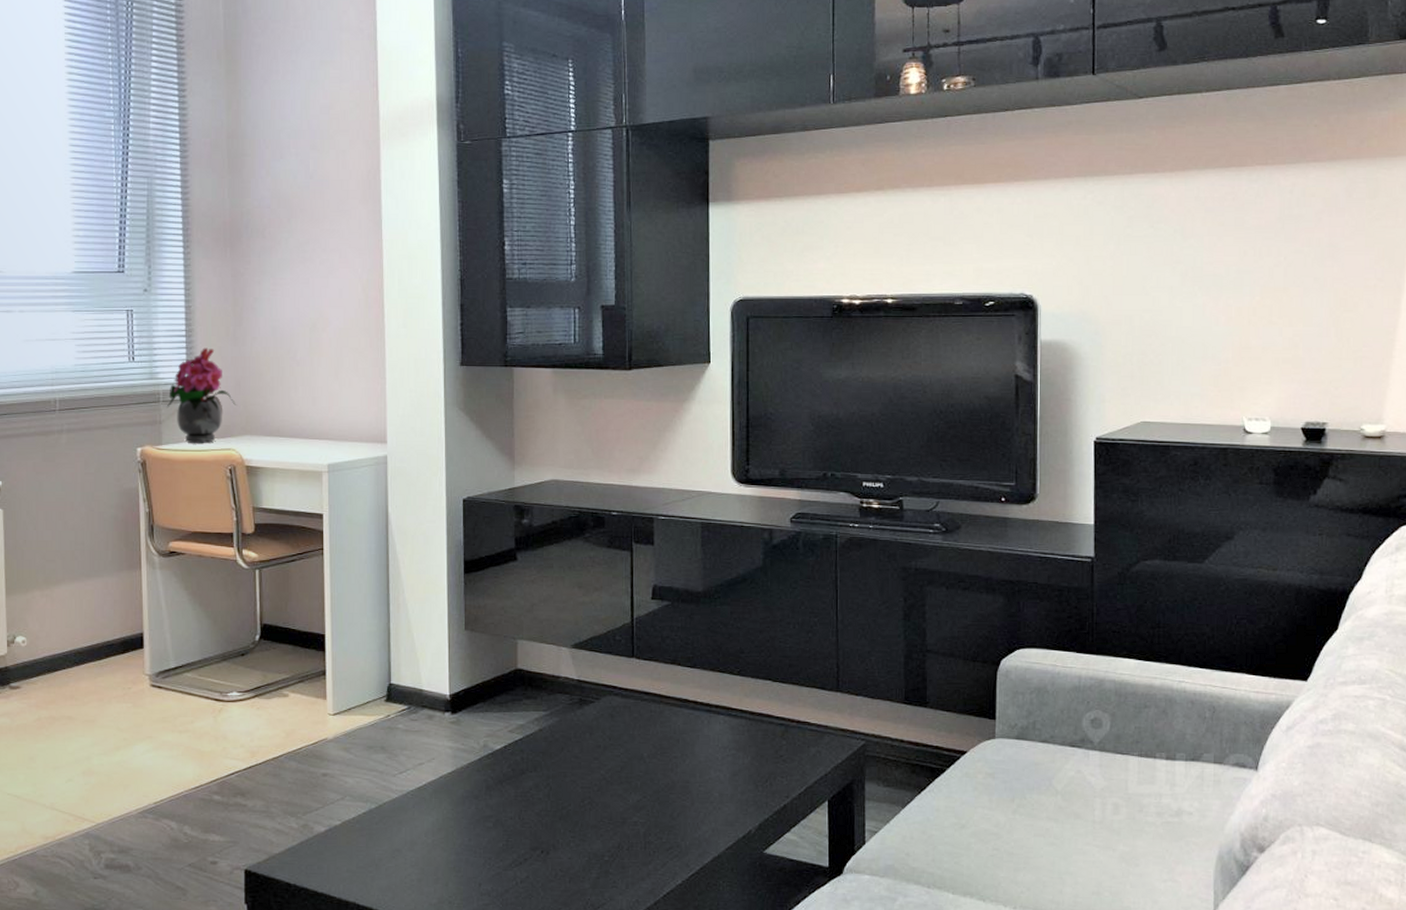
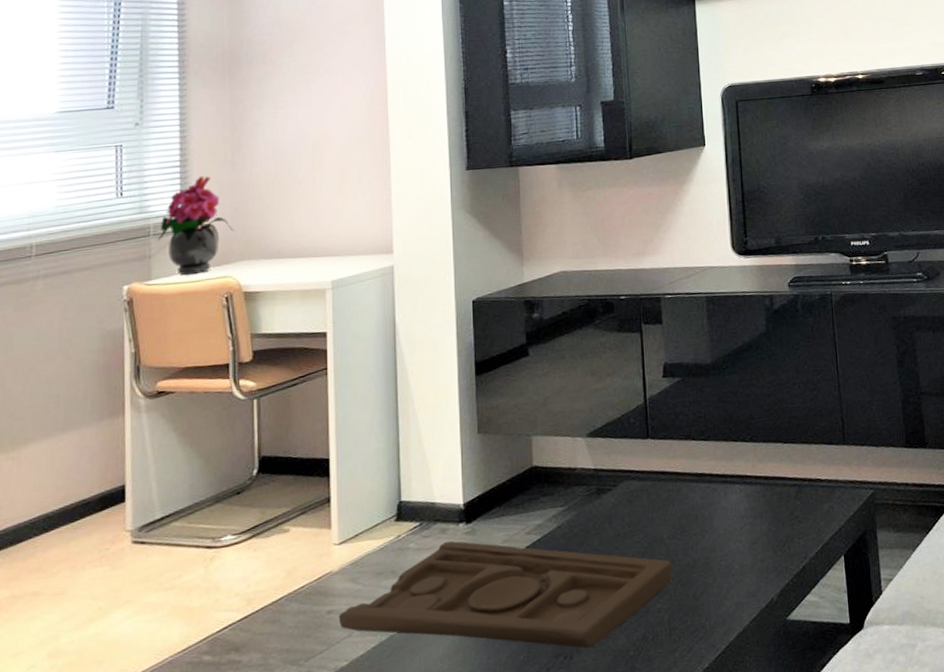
decorative tray: none [332,727,650,847] -> present [338,540,672,649]

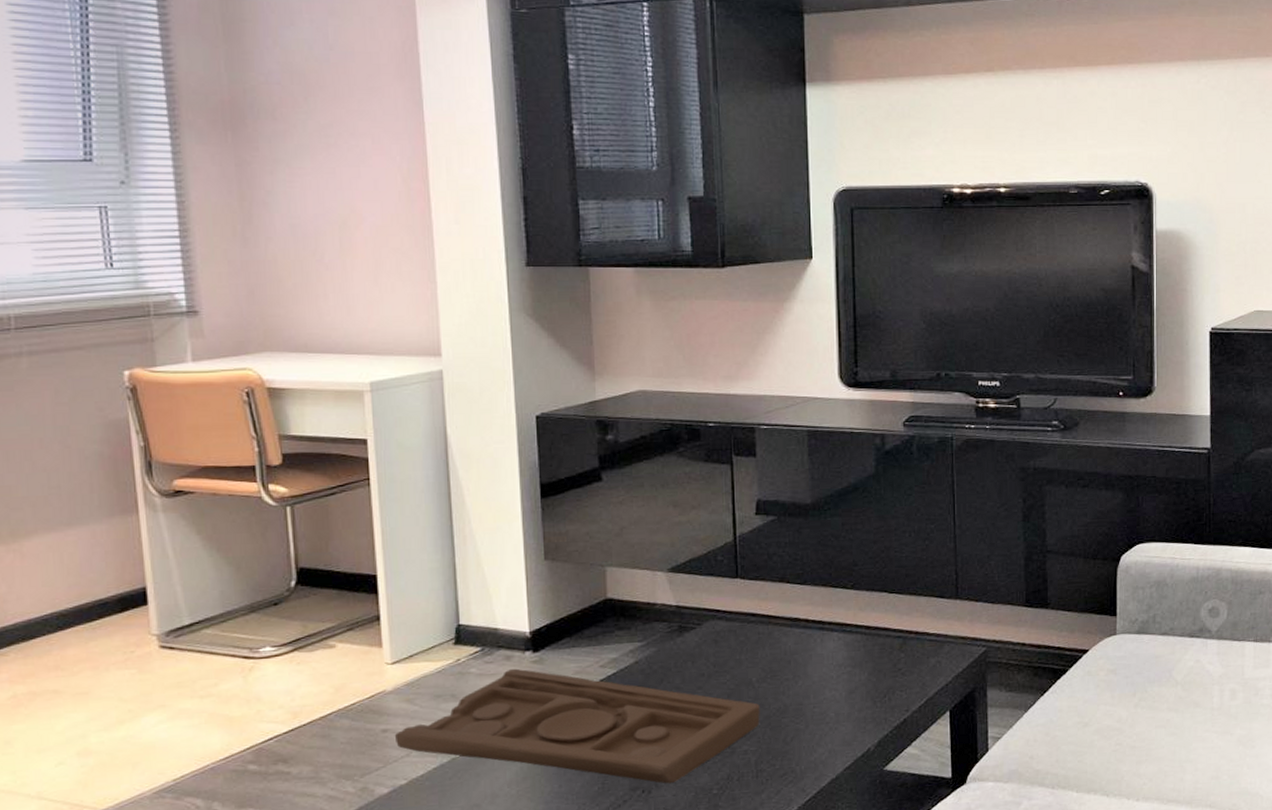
potted flower: present [157,176,234,275] -> none [159,250,251,363]

